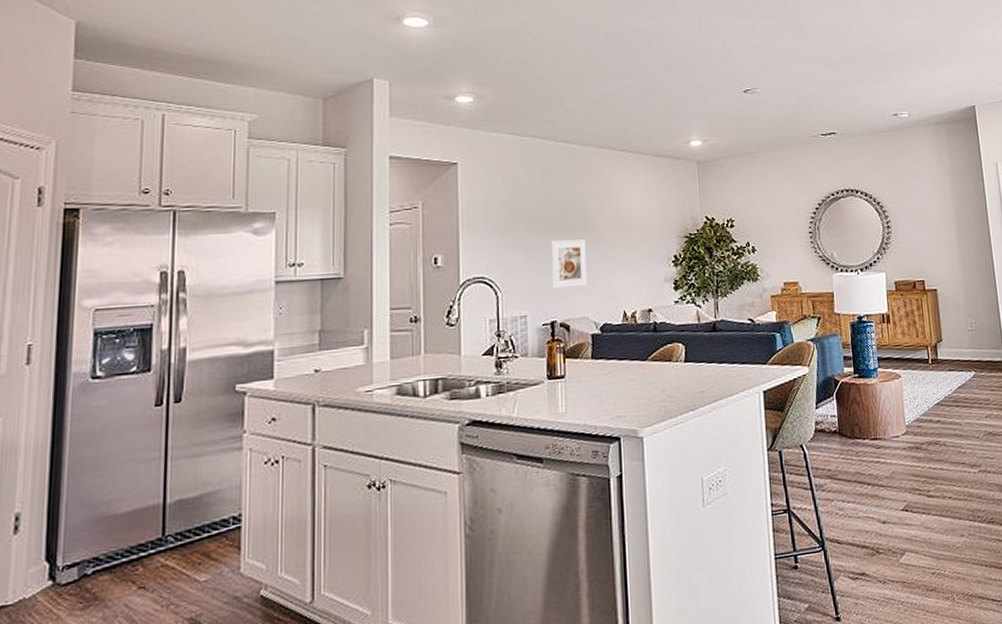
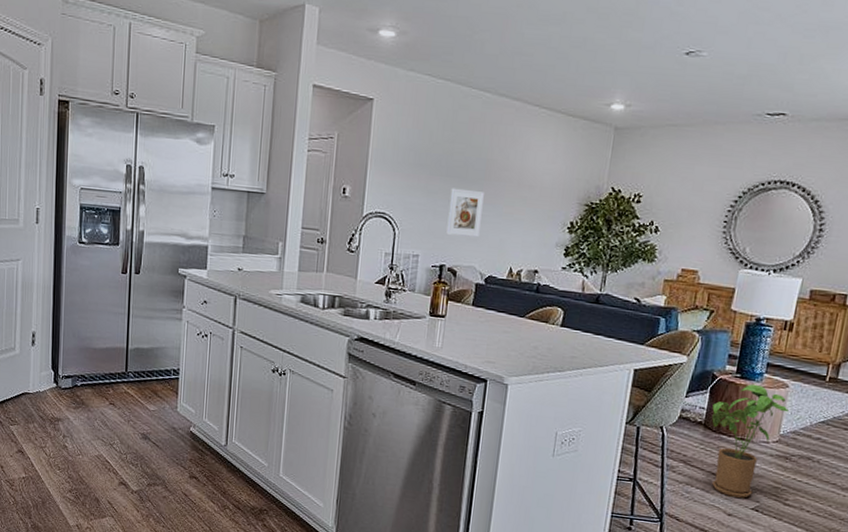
house plant: none [842,380,907,503] -> present [712,384,788,498]

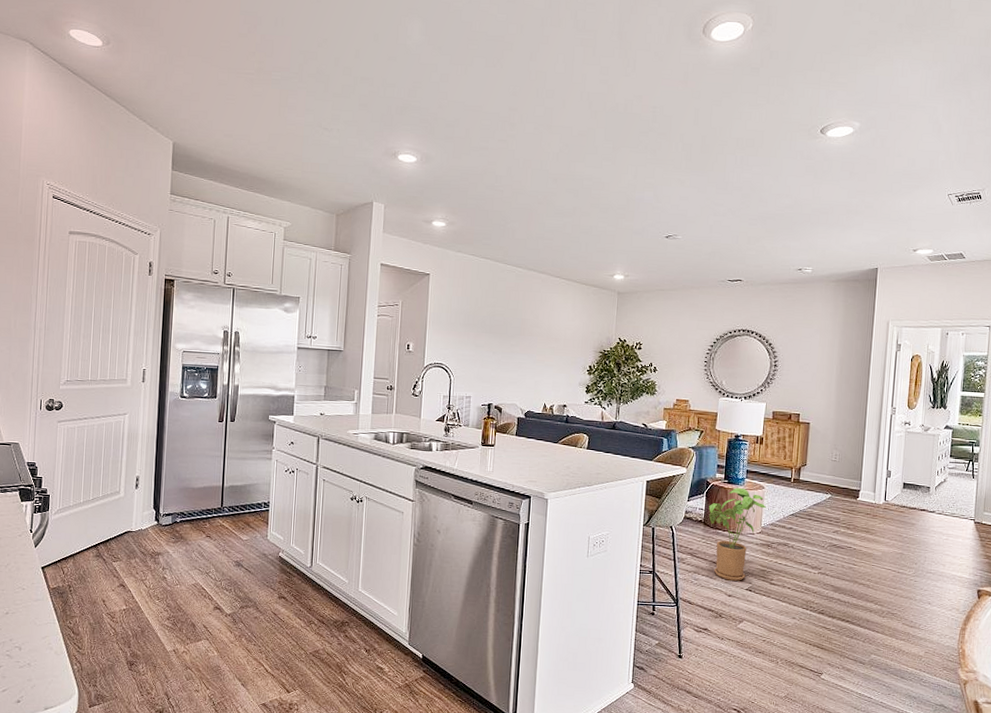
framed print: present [446,187,484,238] -> none [492,342,521,381]

